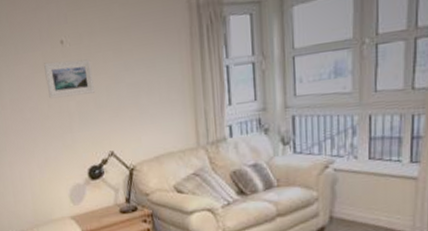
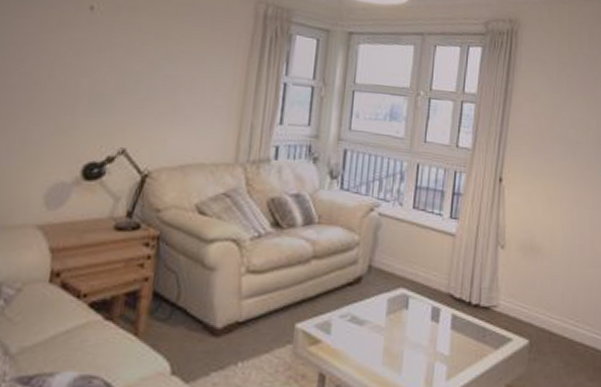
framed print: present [44,59,94,99] -> none [54,25,125,75]

